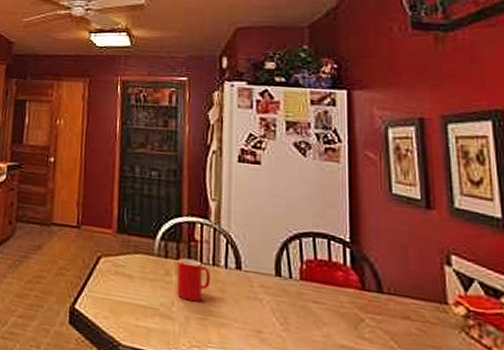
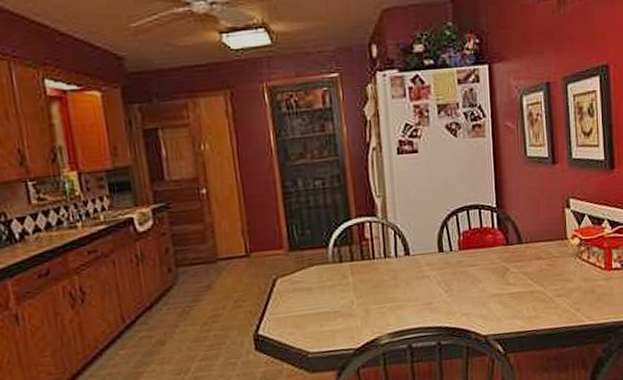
cup: present [177,258,211,302] -> none [352,257,384,296]

